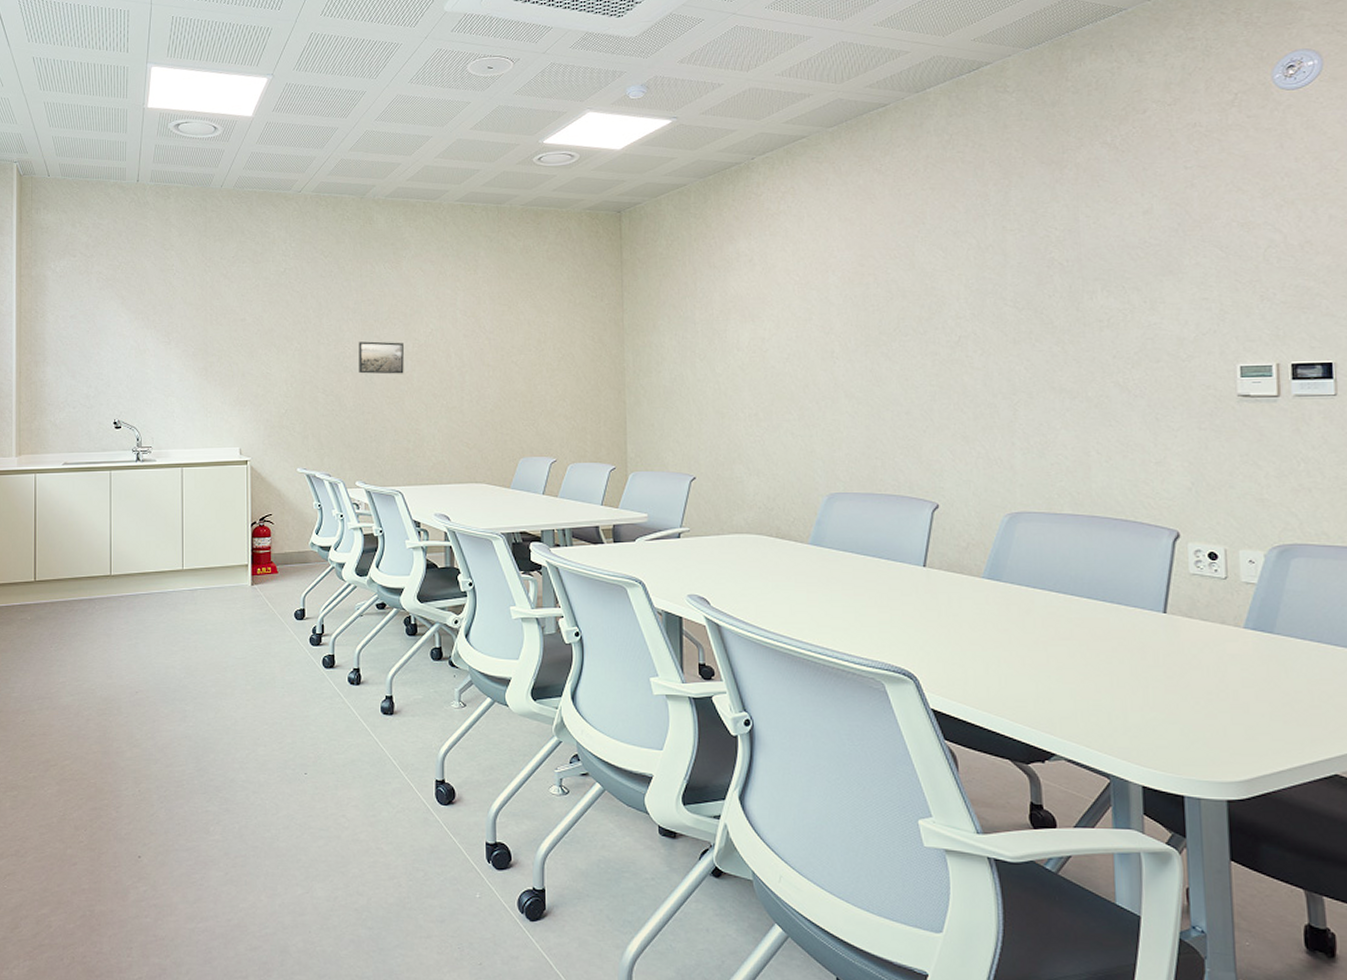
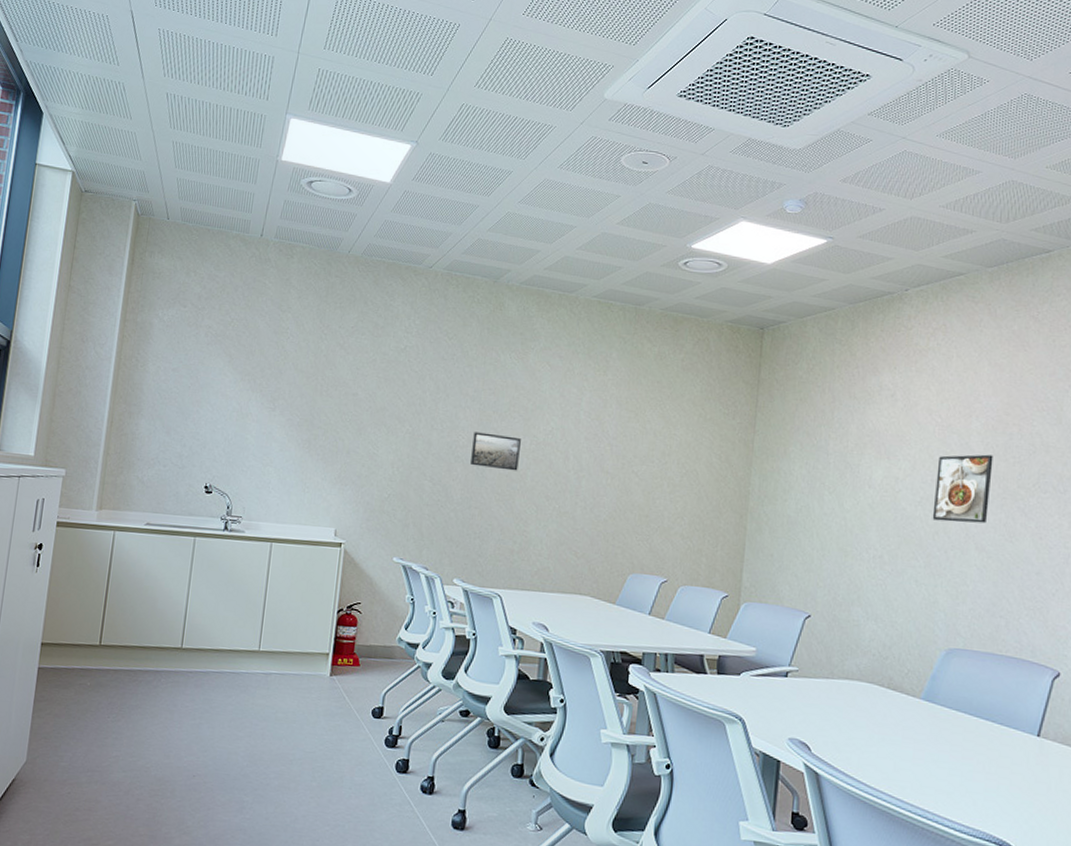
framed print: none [800,306,854,374] -> present [932,454,994,524]

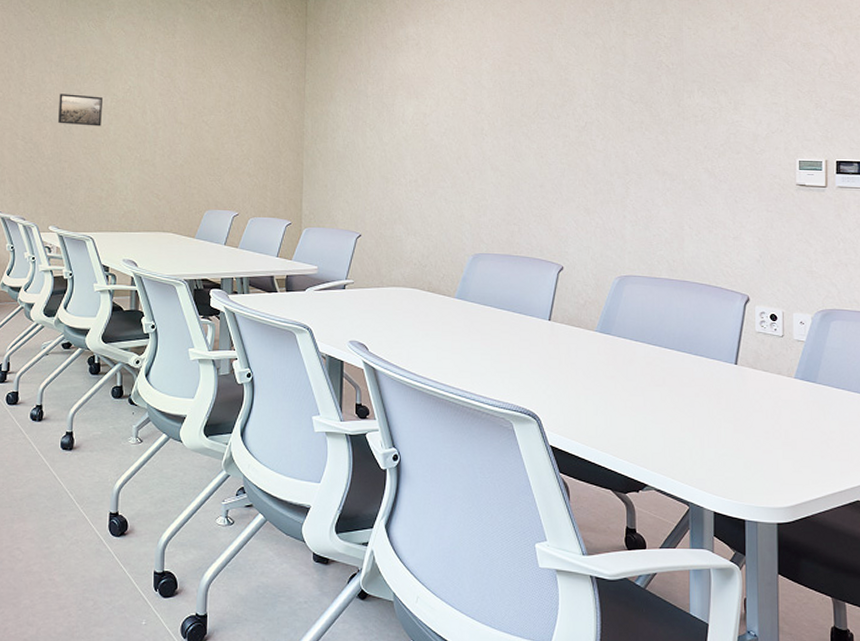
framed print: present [932,454,994,524] -> none [455,90,501,148]

